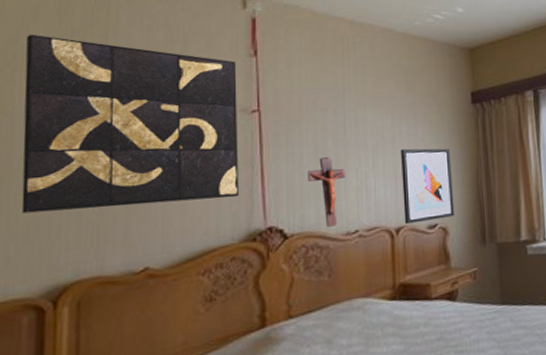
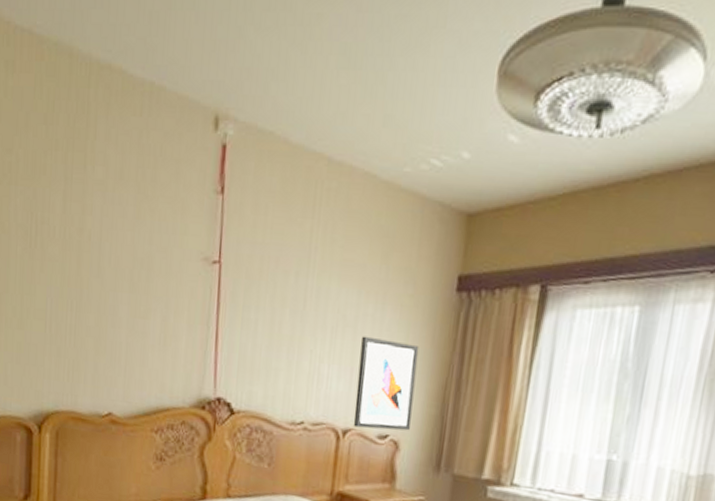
wall art: present [21,34,239,214] -> none [16,143,202,358]
crucifix: present [308,157,346,228] -> none [260,330,300,413]

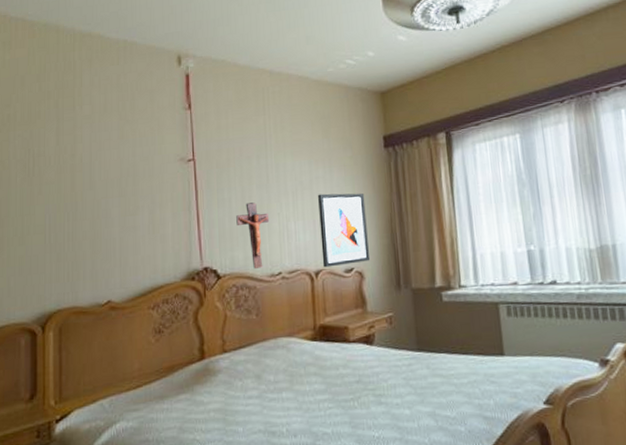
crucifix: none [260,330,300,413] -> present [236,202,270,270]

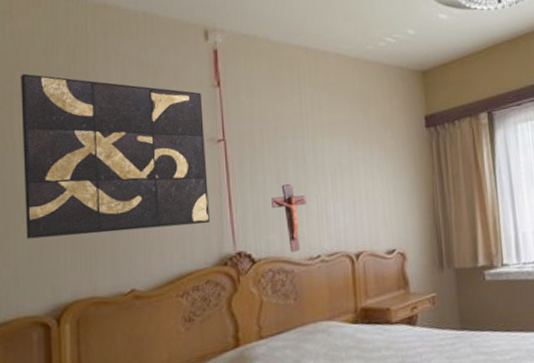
wall art: none [16,98,179,251] -> present [21,73,210,239]
wall art: present [318,193,371,268] -> none [358,173,413,250]

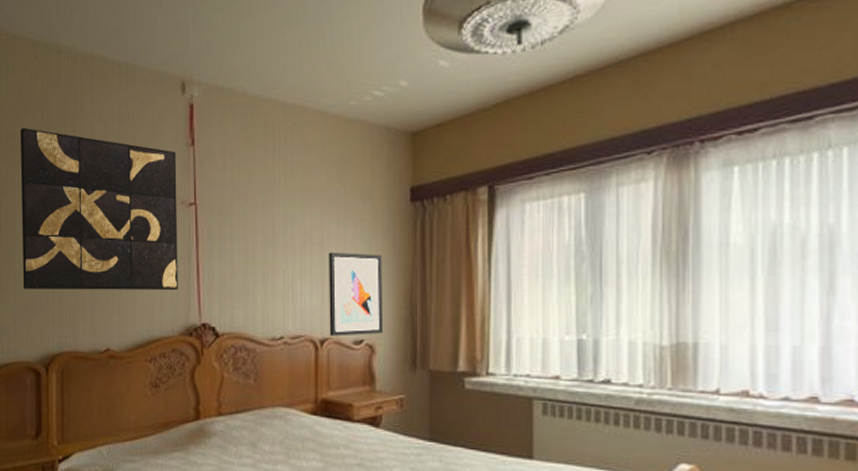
crucifix: present [271,184,307,253] -> none [238,256,274,331]
wall art: none [358,173,413,250] -> present [329,252,384,337]

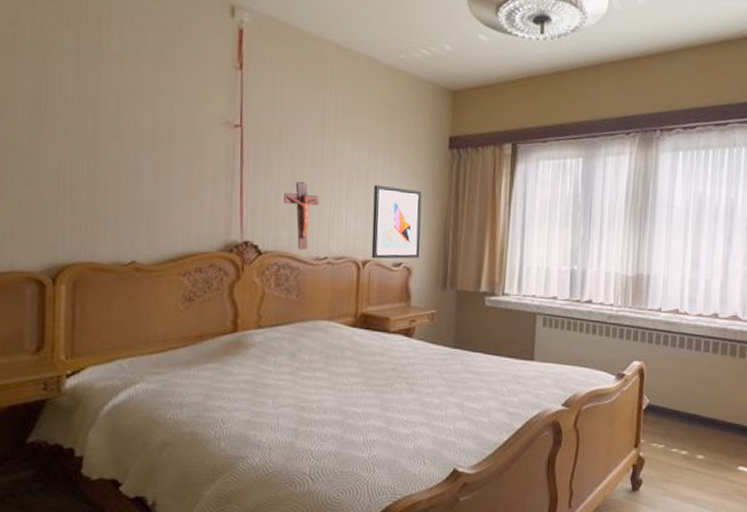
wall art: present [21,127,178,291] -> none [24,17,222,208]
crucifix: none [238,256,274,331] -> present [284,182,320,251]

